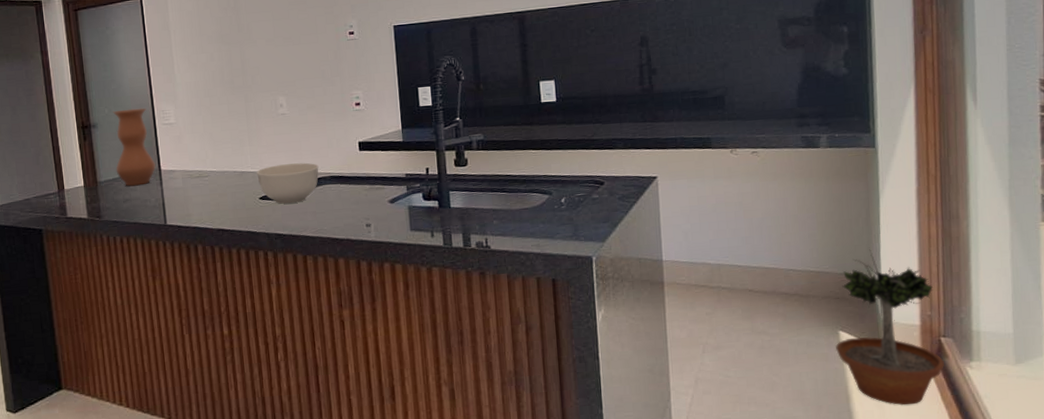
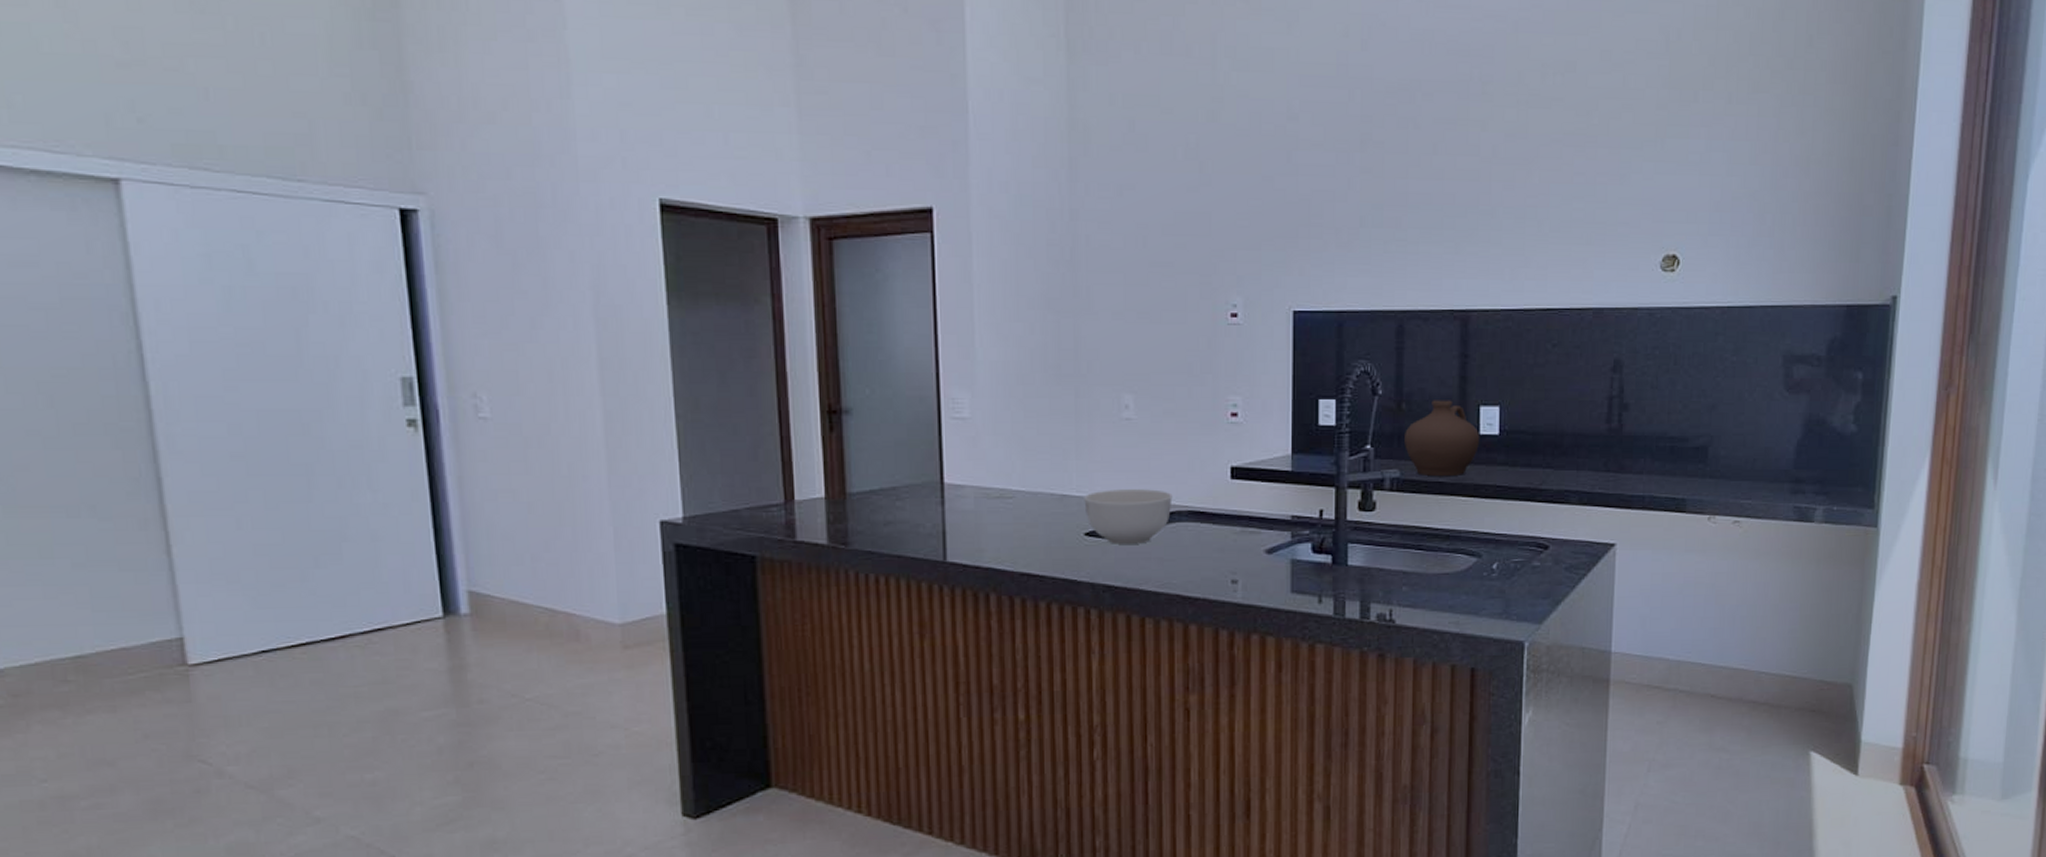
vase: present [112,108,156,187] -> none [875,391,938,503]
ceramic jug: none [484,79,542,137] -> present [1404,400,1480,477]
potted tree: present [836,249,945,406] -> none [1804,653,1925,845]

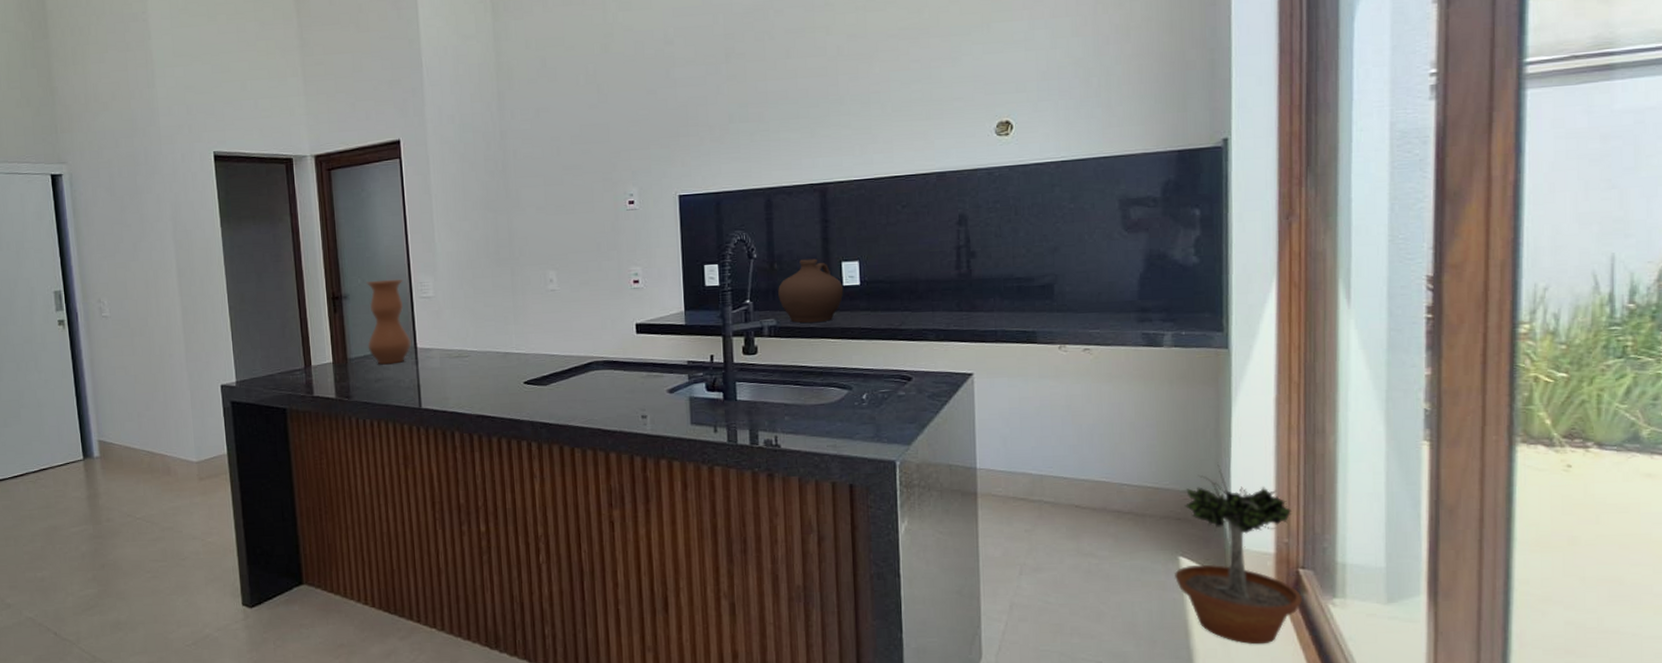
vase: none [875,391,938,503] -> present [365,279,412,365]
bowl: present [1084,489,1173,544] -> none [522,345,591,390]
potted tree: none [1804,653,1925,845] -> present [1175,464,1303,645]

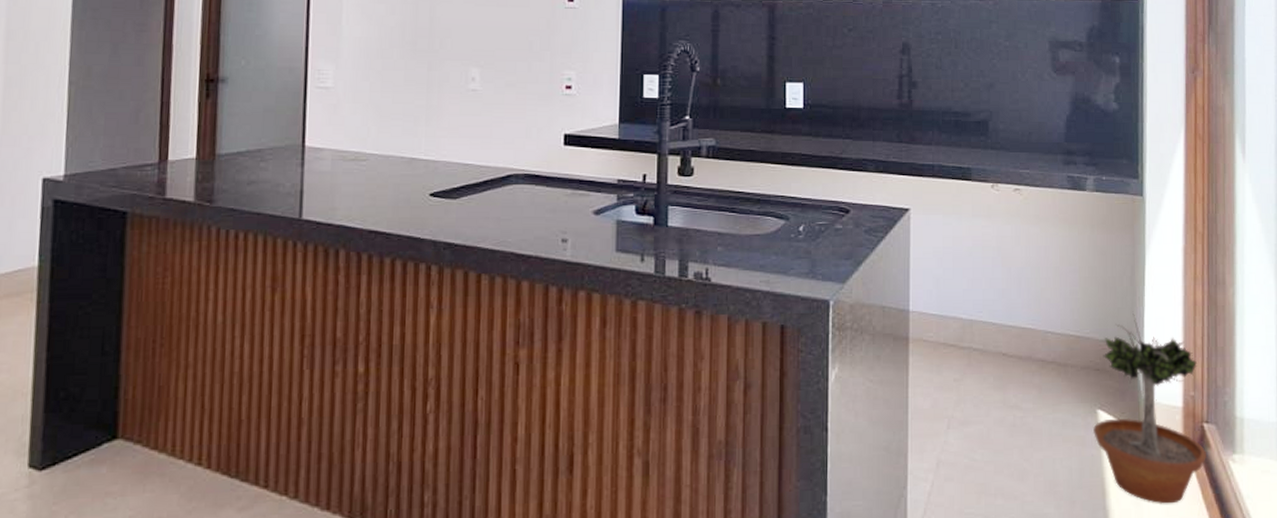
vase: present [365,279,412,365] -> none [243,63,300,164]
ceramic jug: present [778,258,844,323] -> none [719,76,787,146]

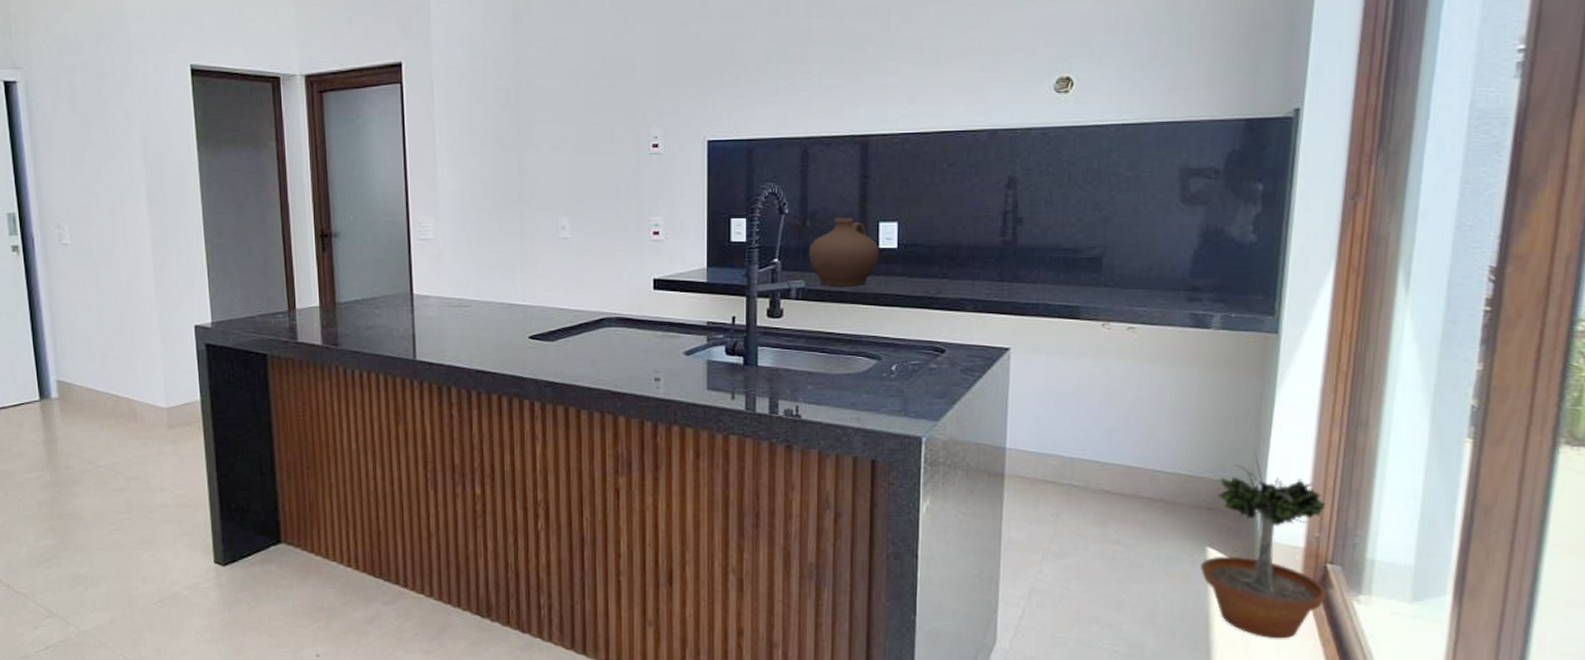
ceramic jug: none [719,76,787,146] -> present [809,217,880,287]

